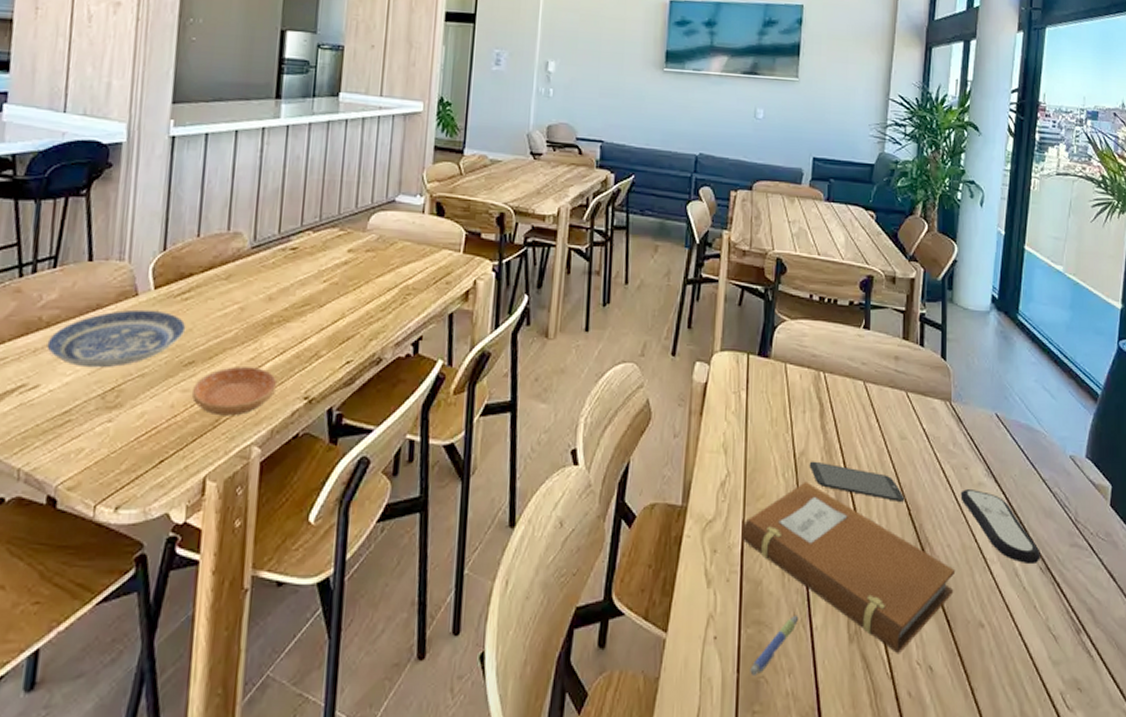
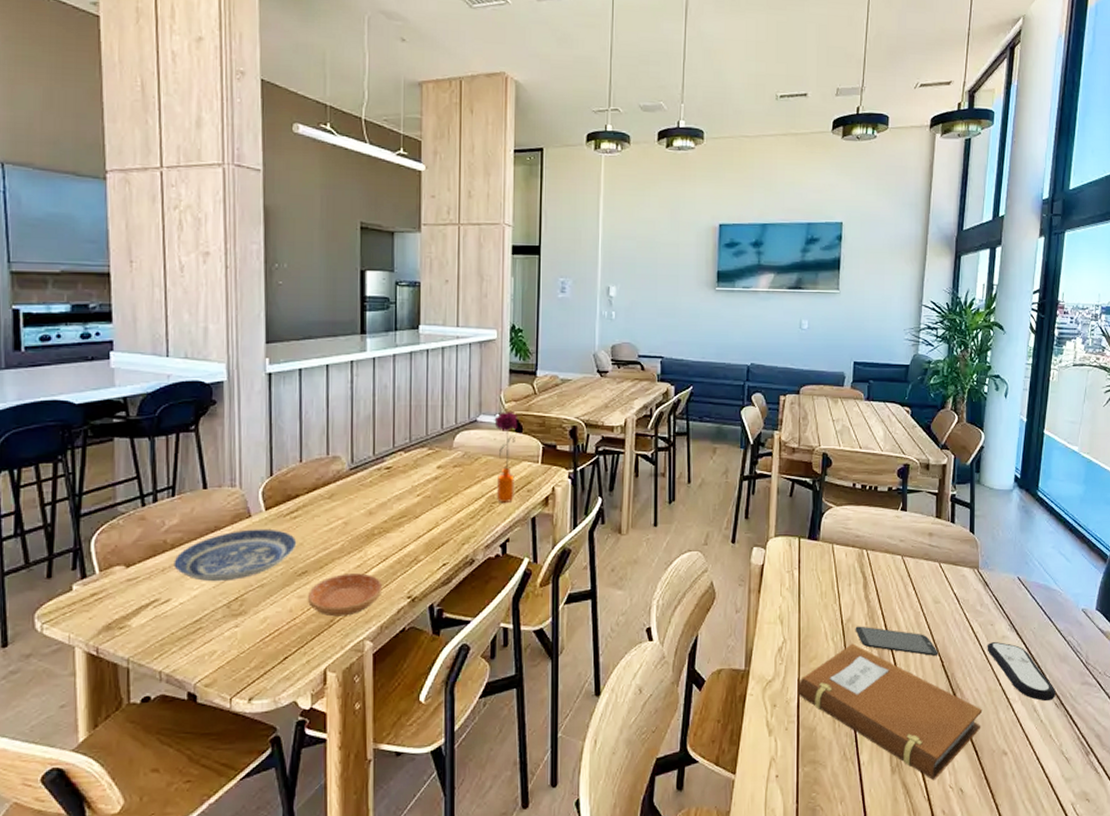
flower: none [412,192,441,295] -> present [494,412,518,502]
pen: present [750,615,798,677] -> none [808,754,847,806]

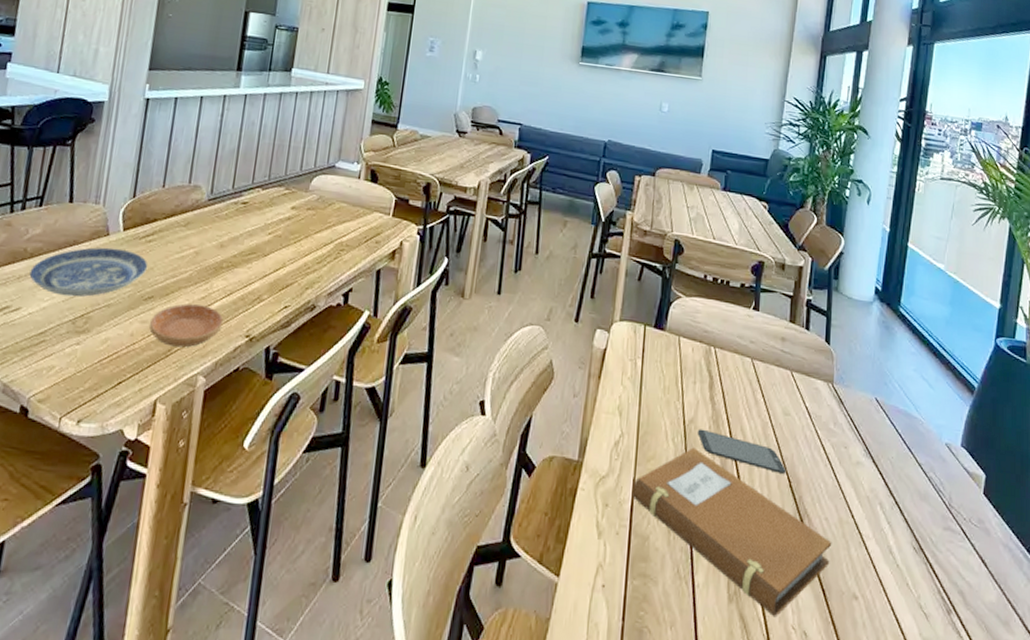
flower: present [494,412,518,502] -> none [345,160,376,252]
remote control: present [987,642,1056,701] -> none [839,467,914,543]

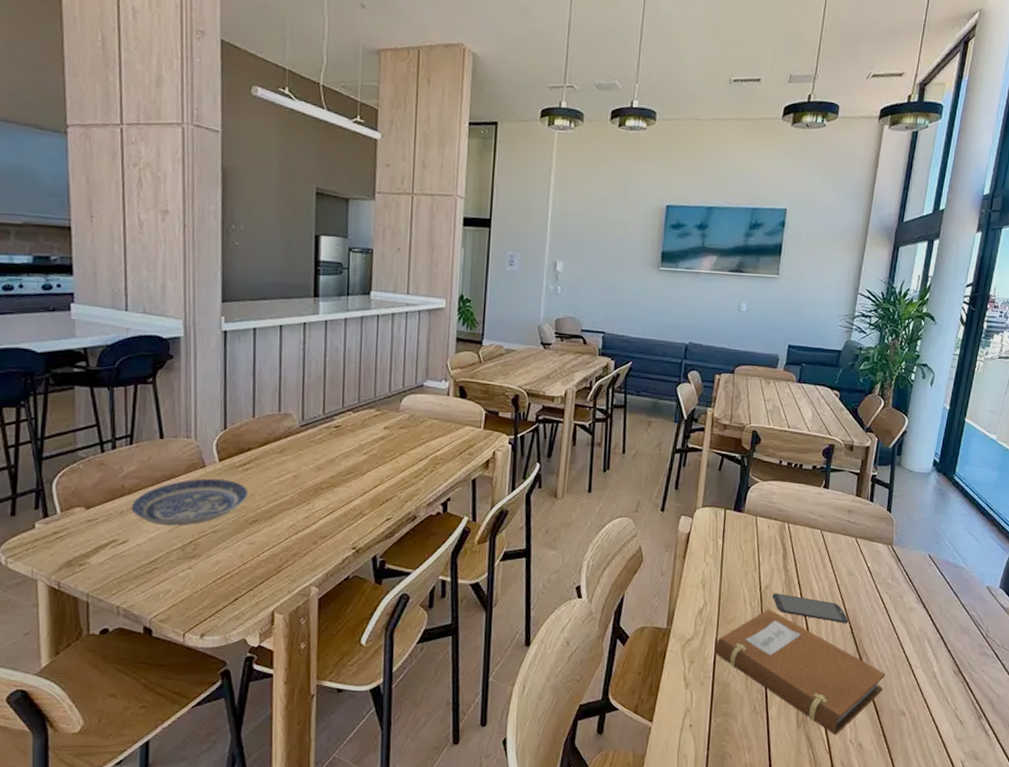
saucer: present [149,304,224,348] -> none [257,524,329,563]

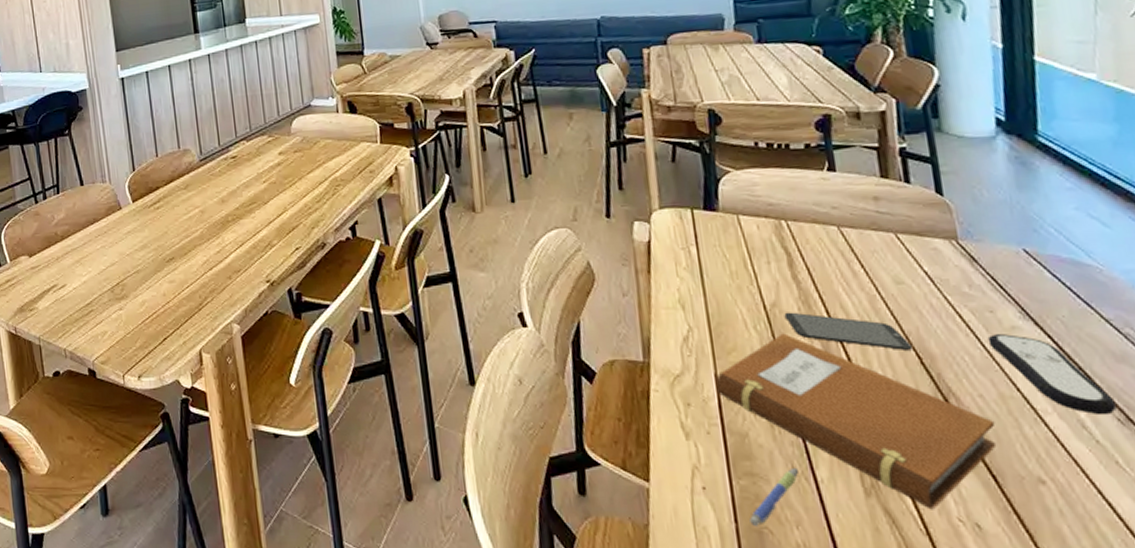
plate: present [131,478,249,526] -> none [65,219,163,269]
pen: none [717,708,757,753] -> present [749,467,798,527]
remote control: none [894,613,955,668] -> present [987,334,1117,414]

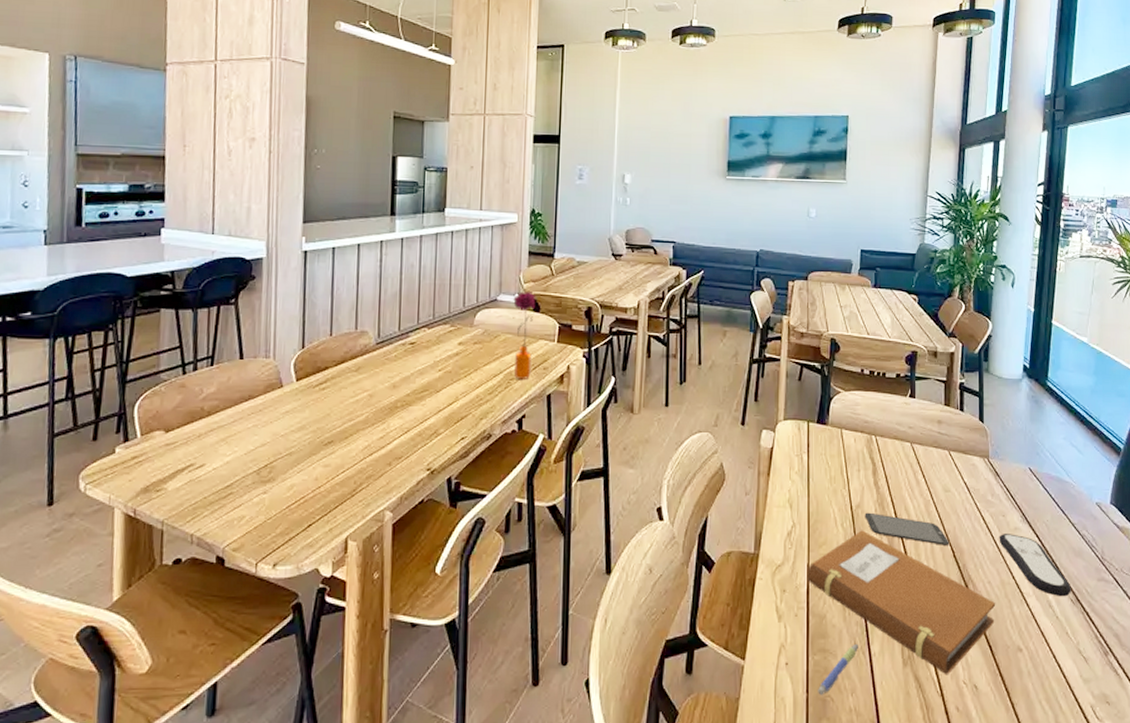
flower: none [327,93,357,185] -> present [513,291,536,379]

